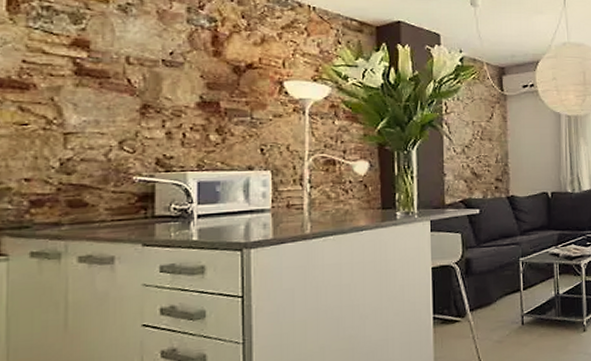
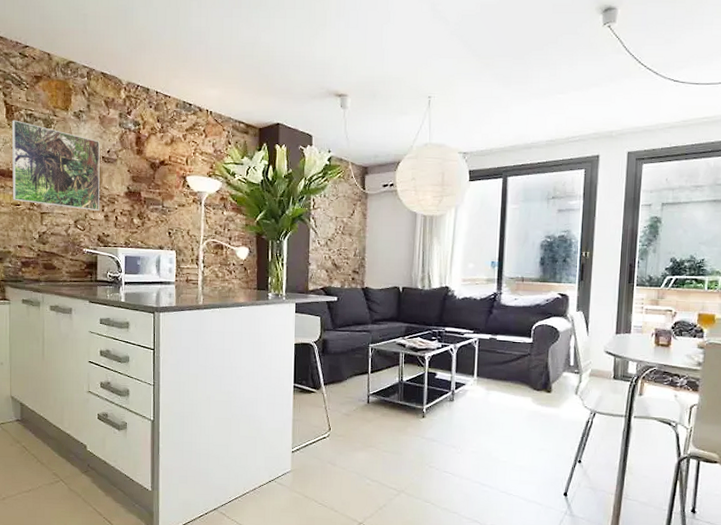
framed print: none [15,13,159,127] -> present [11,120,100,211]

